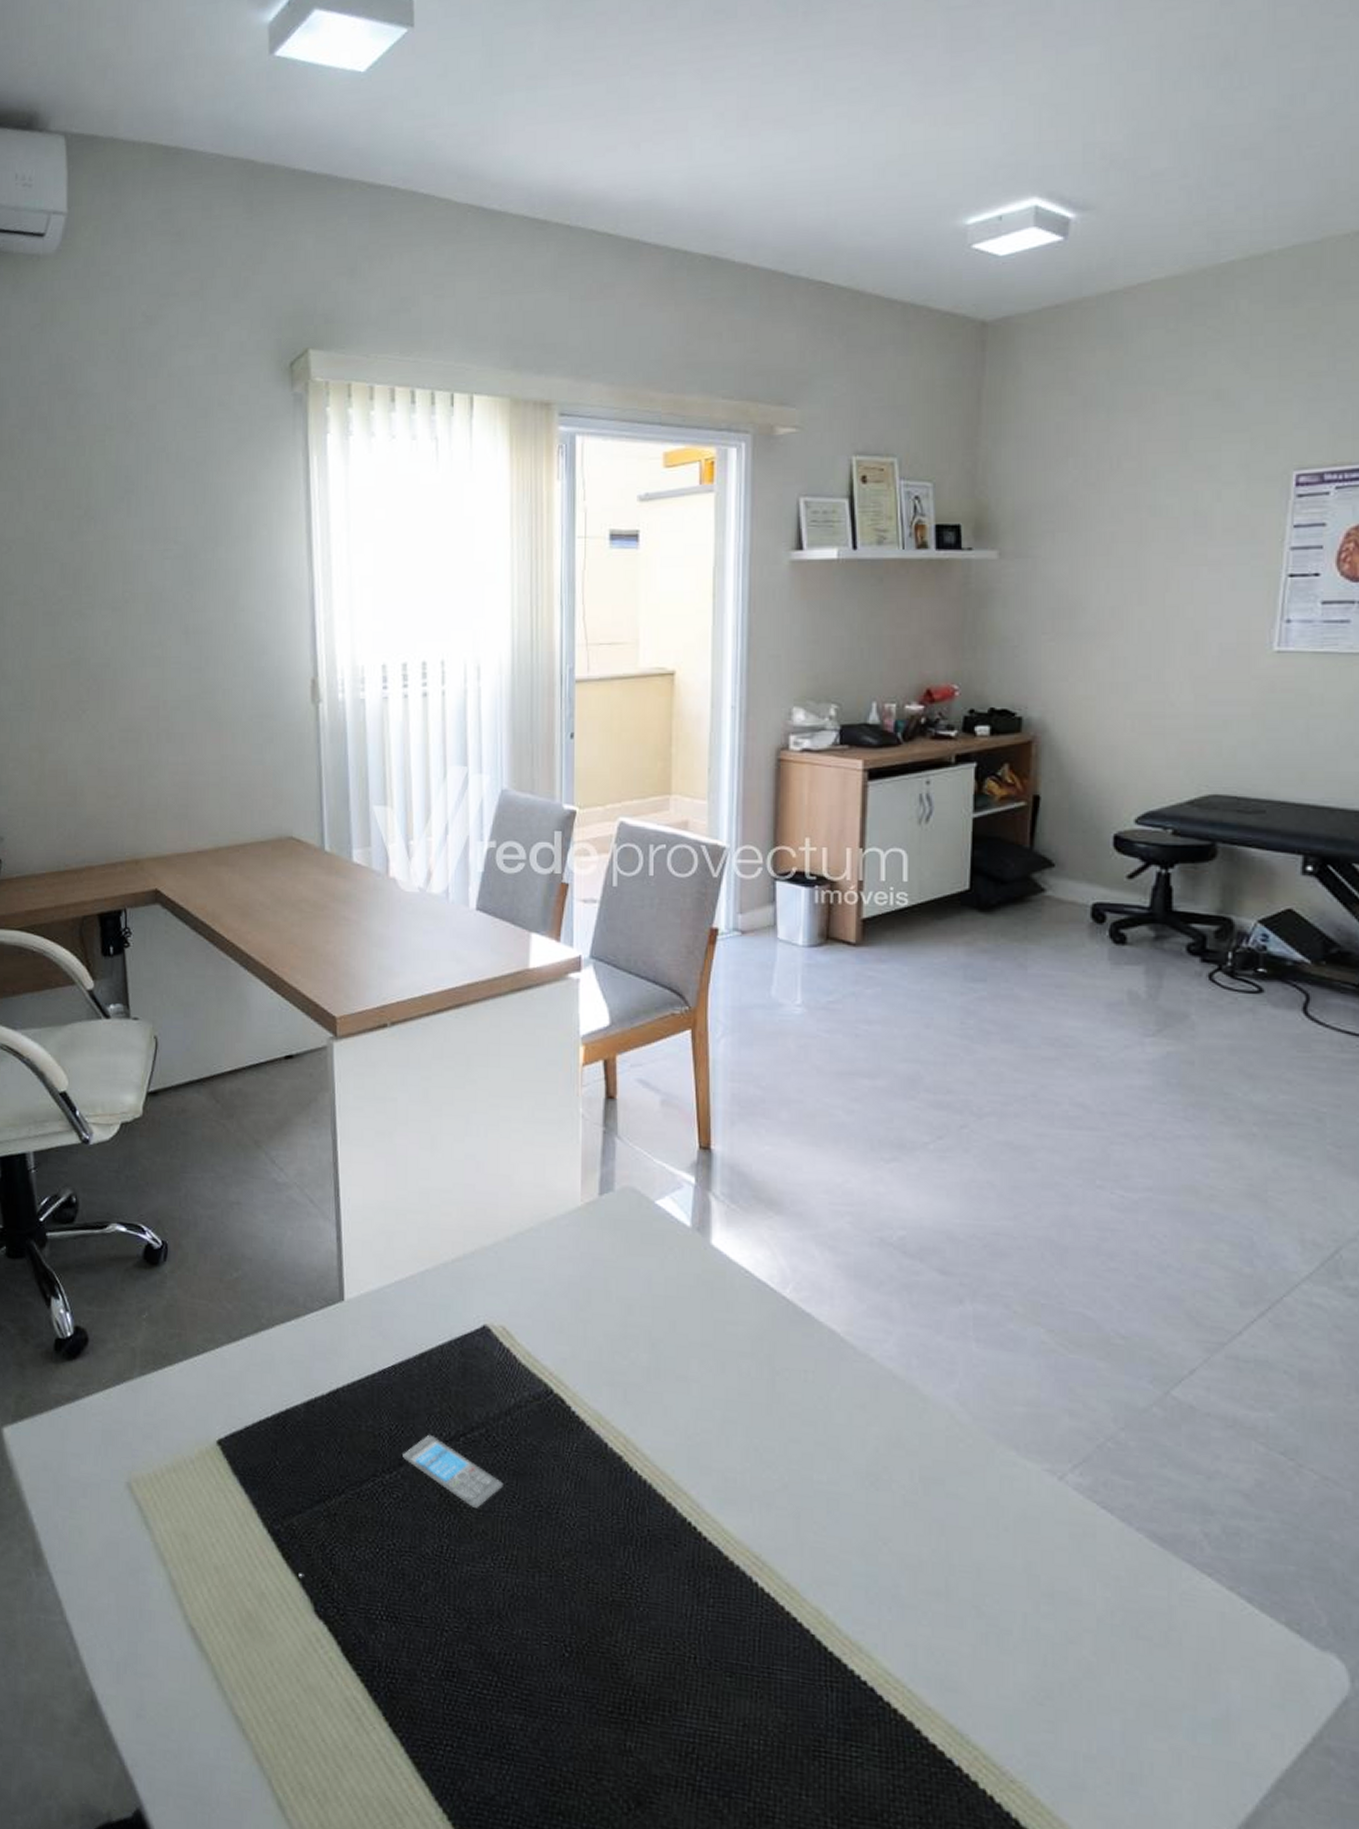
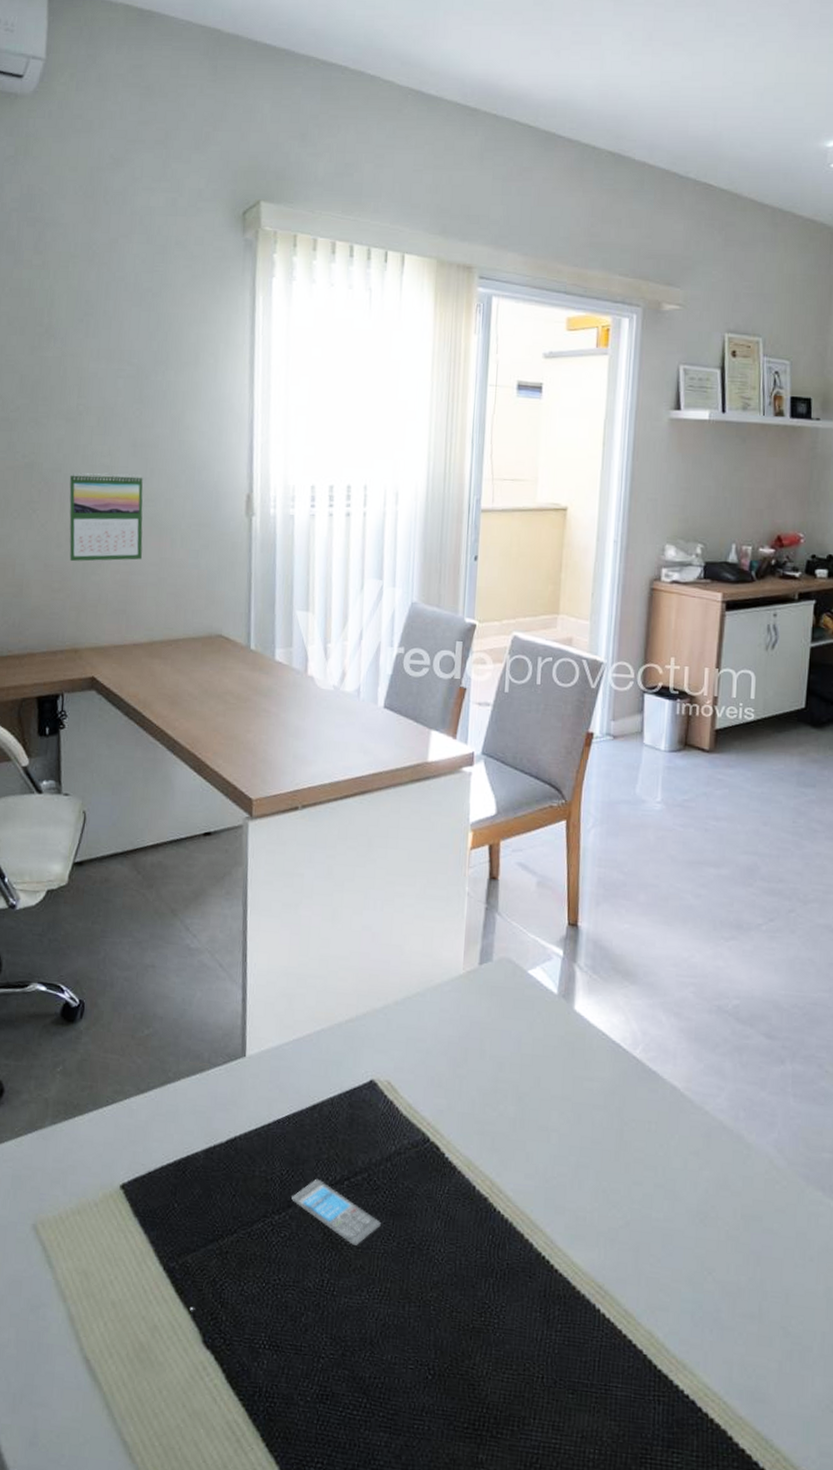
calendar: none [119,663,202,765] -> present [69,472,143,562]

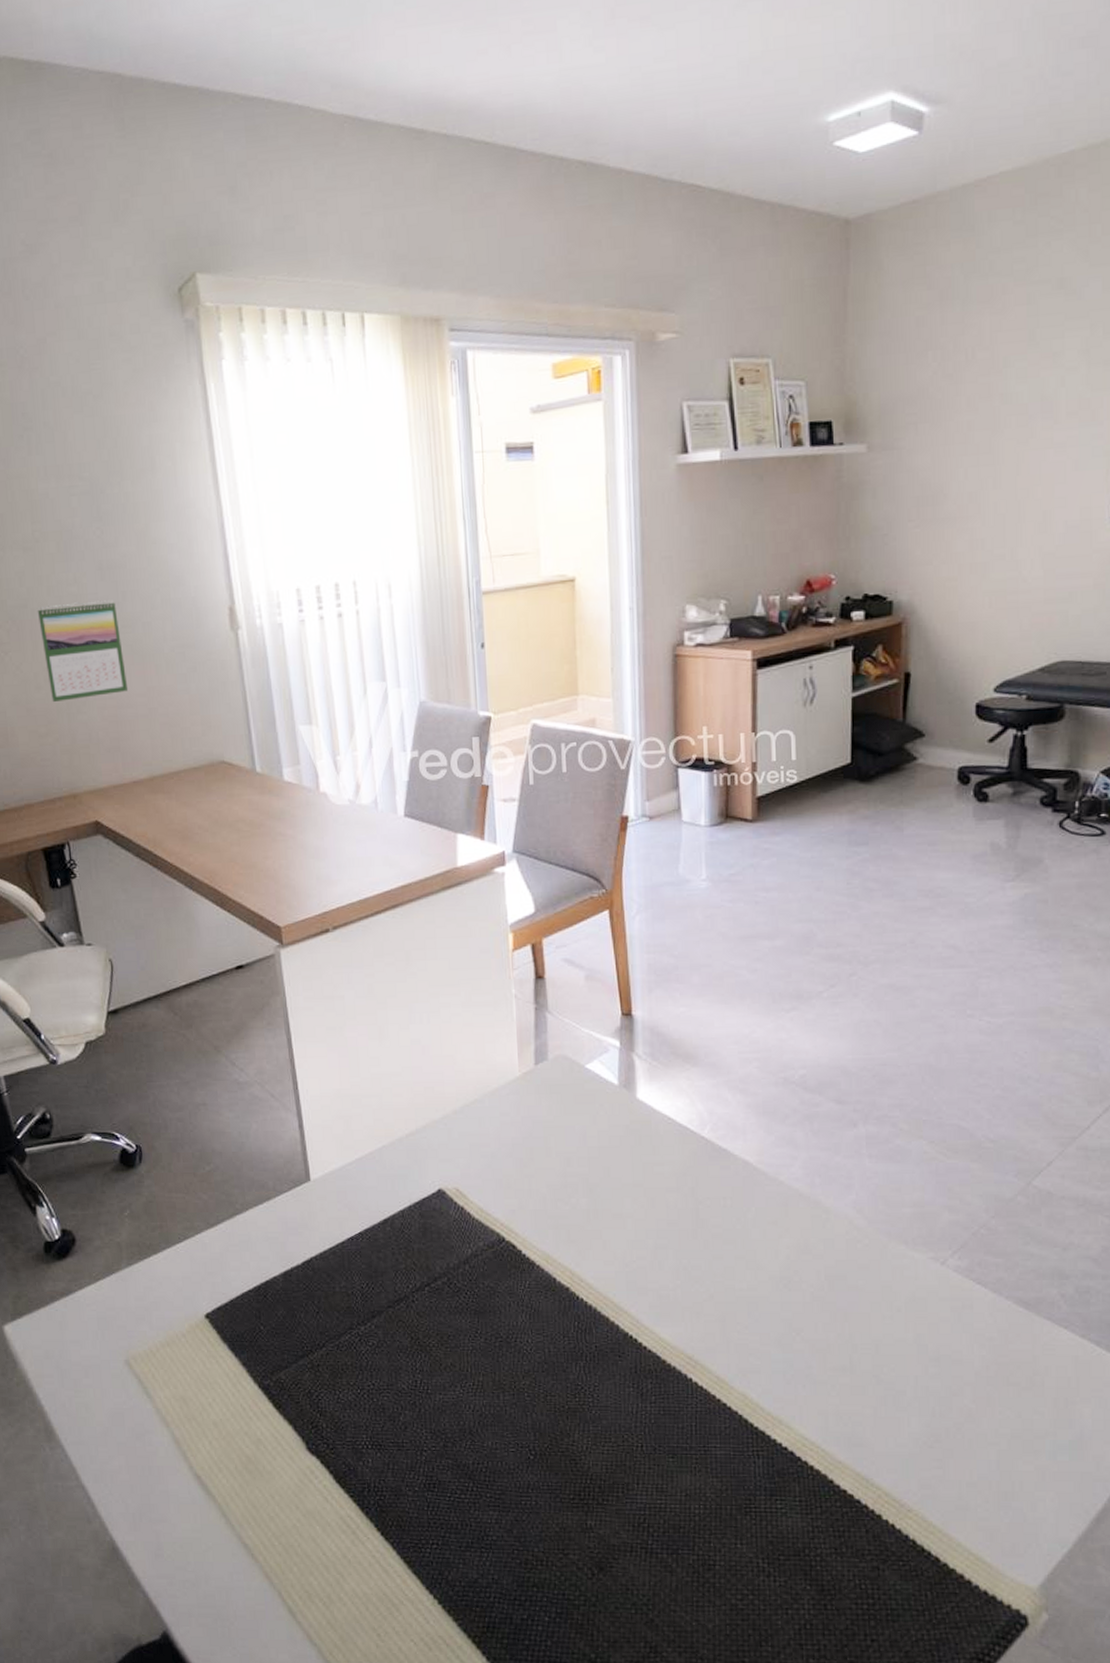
cell phone: present [190,1178,381,1311] -> none [290,1288,466,1422]

